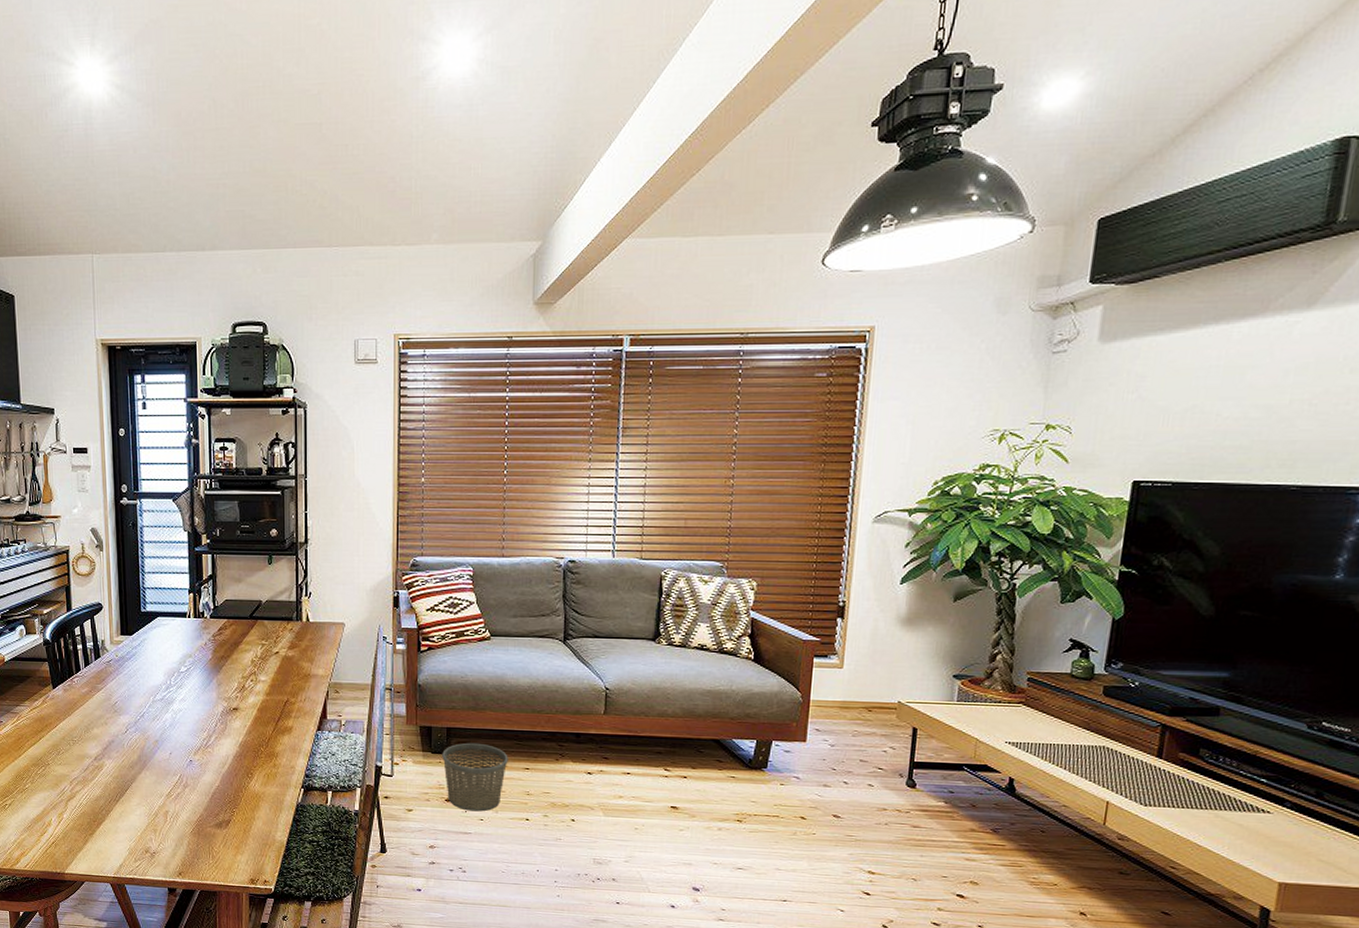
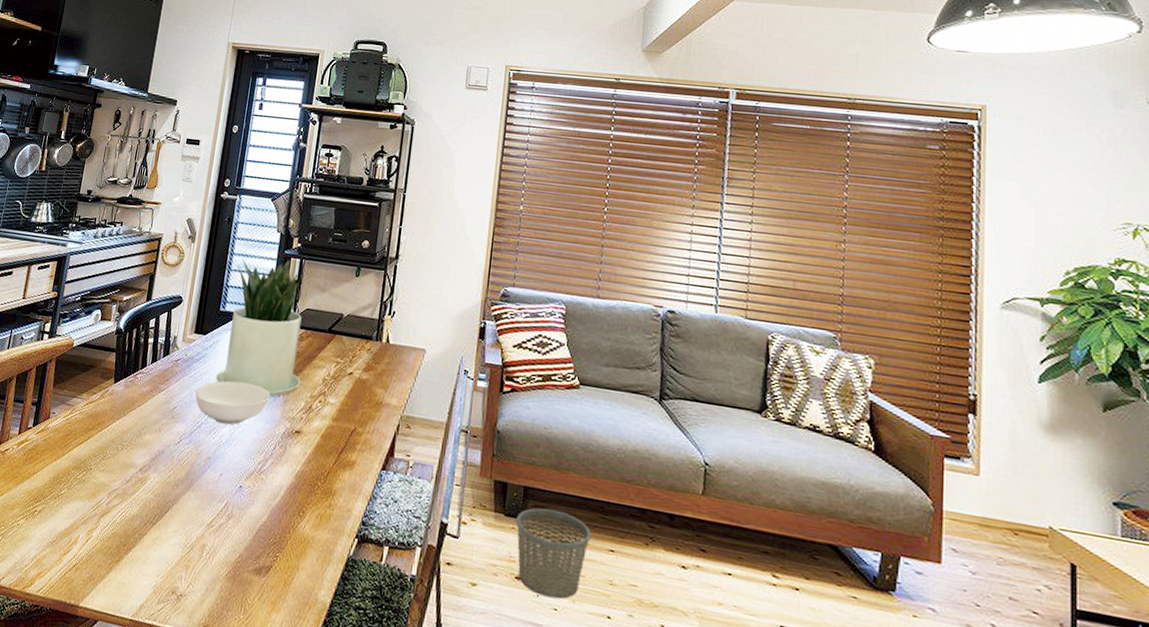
bowl: none [132,672,204,711] -> present [194,380,270,425]
planter: none [148,557,231,682] -> present [215,258,302,397]

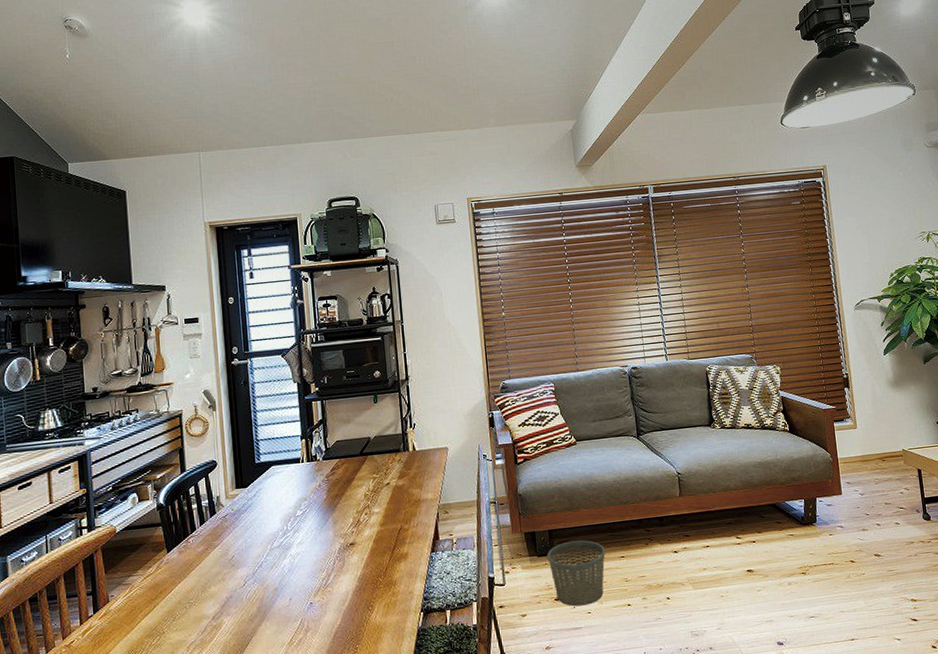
bowl: present [194,380,270,425] -> none [249,516,320,558]
planter: present [215,258,302,397] -> none [263,404,346,525]

